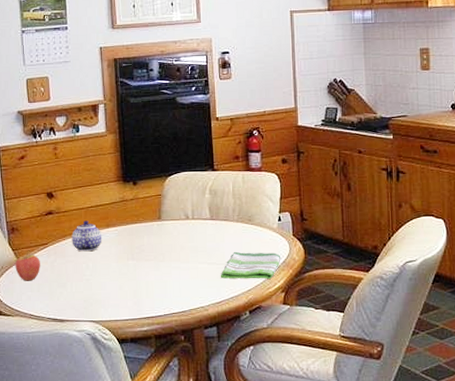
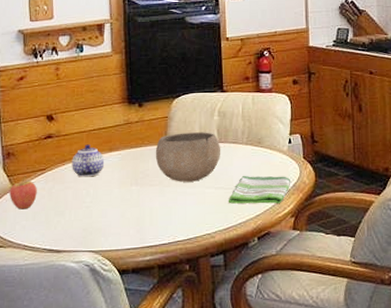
bowl: none [150,209,213,257] -> present [155,132,221,182]

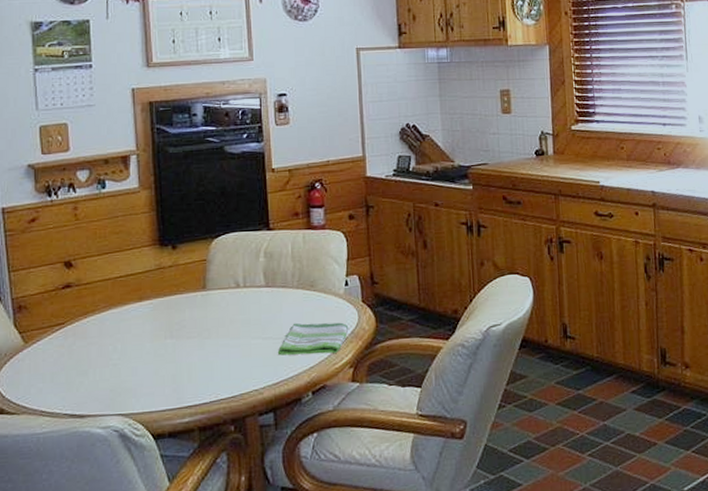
fruit: present [9,176,37,210] -> none [22,332,55,370]
teapot: present [72,144,105,178] -> none [95,293,134,332]
bowl: present [155,132,221,182] -> none [192,275,269,333]

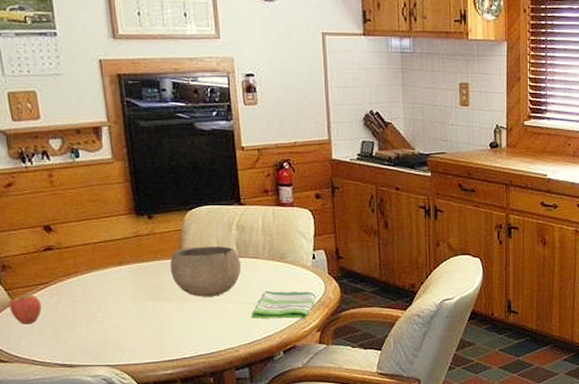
fruit: none [22,332,55,370] -> present [9,290,42,324]
bowl: none [192,275,269,333] -> present [170,246,242,297]

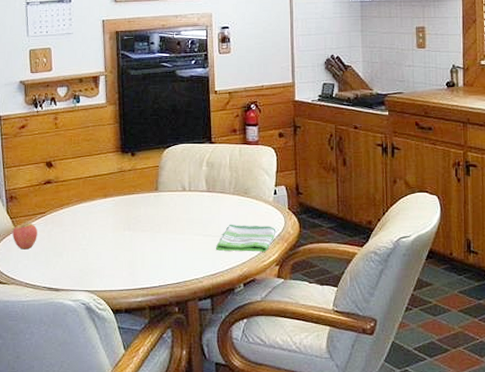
bowl: present [170,246,242,297] -> none [147,181,209,229]

